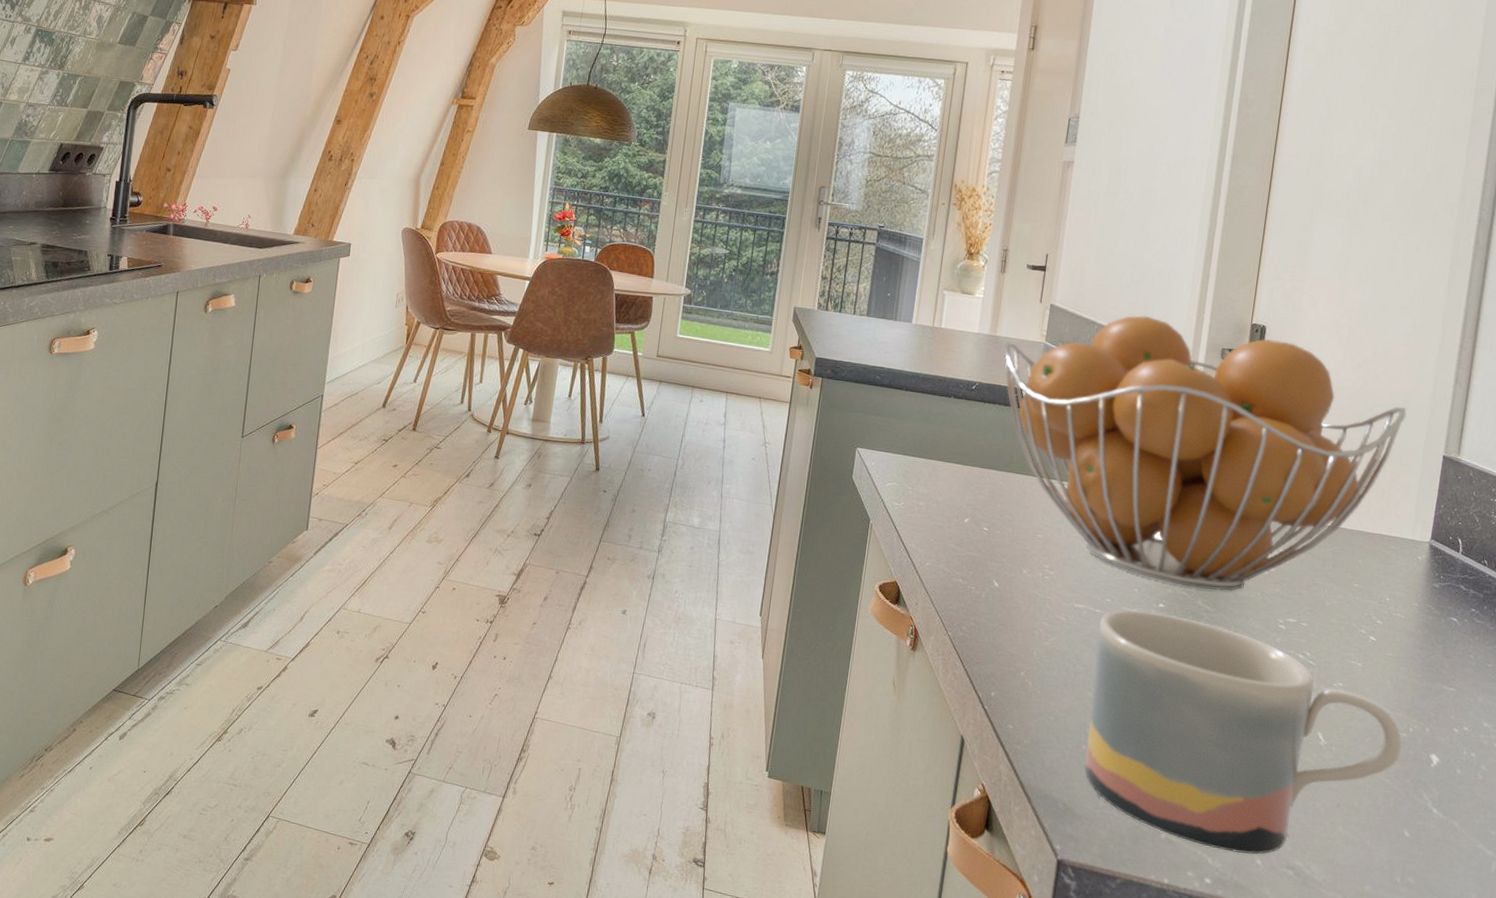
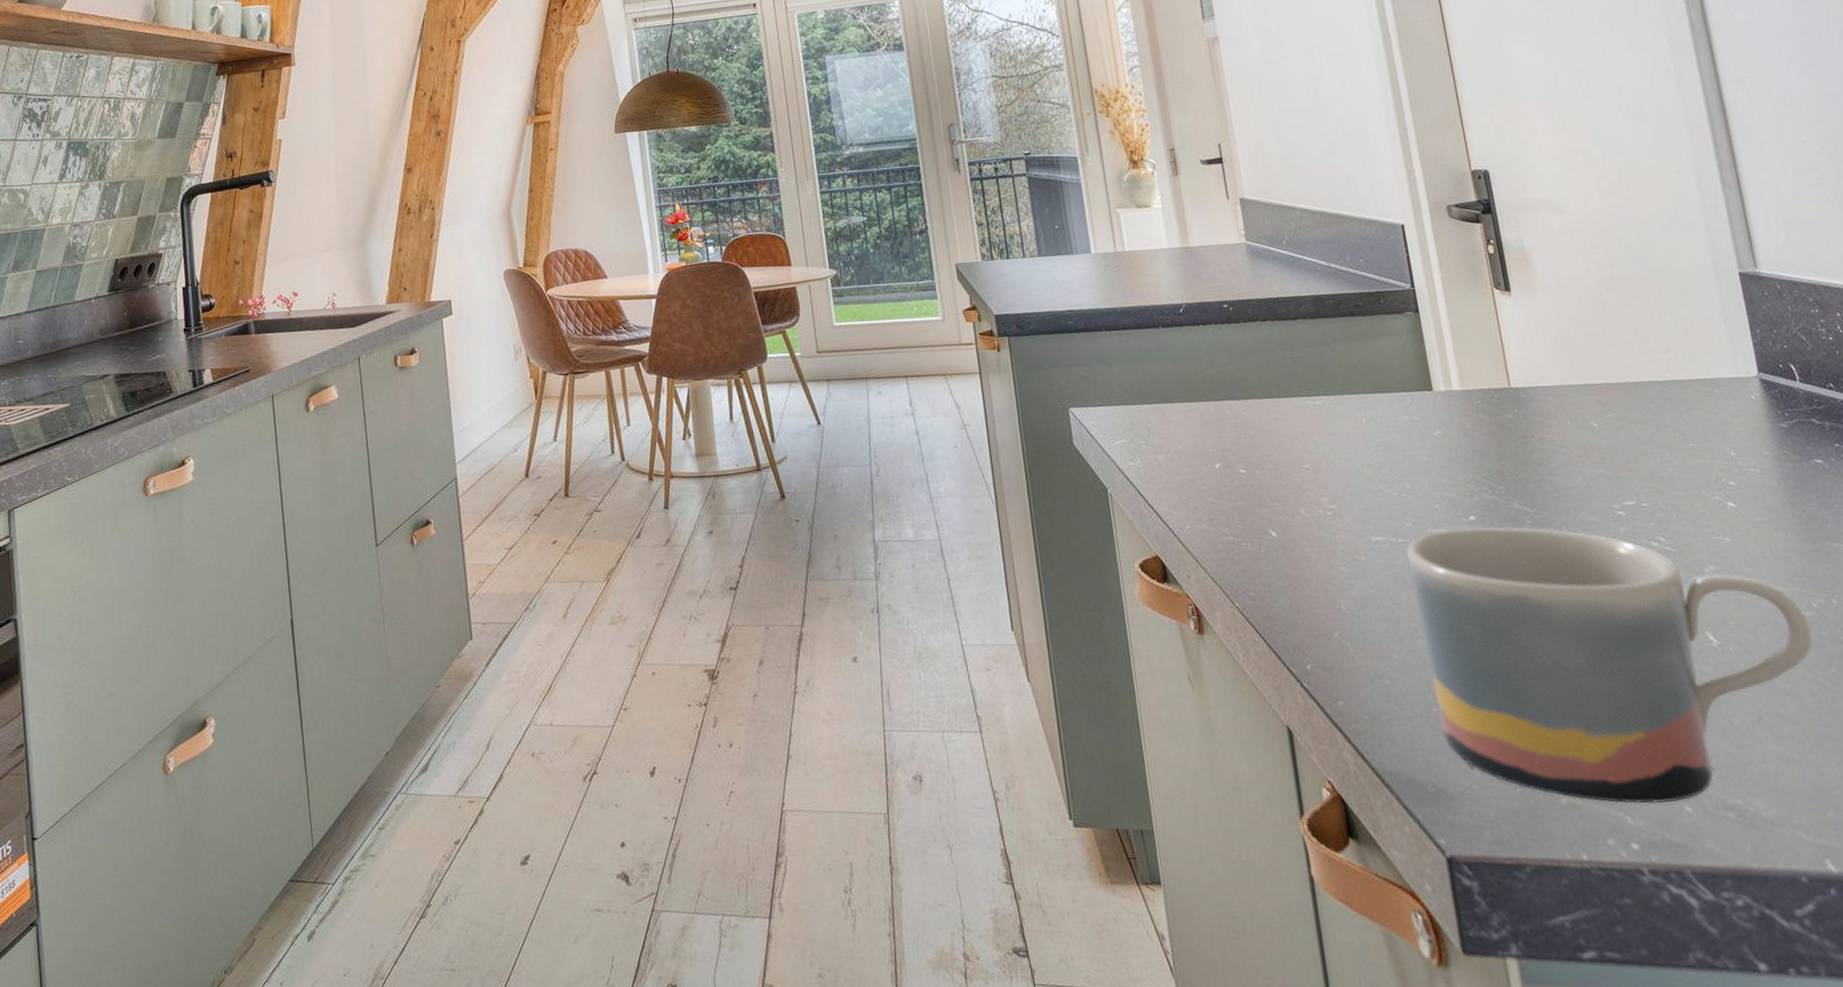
fruit basket: present [1003,315,1407,591] -> none [1201,182,1681,490]

